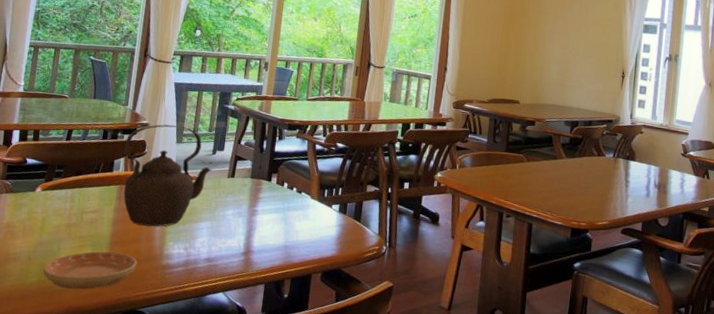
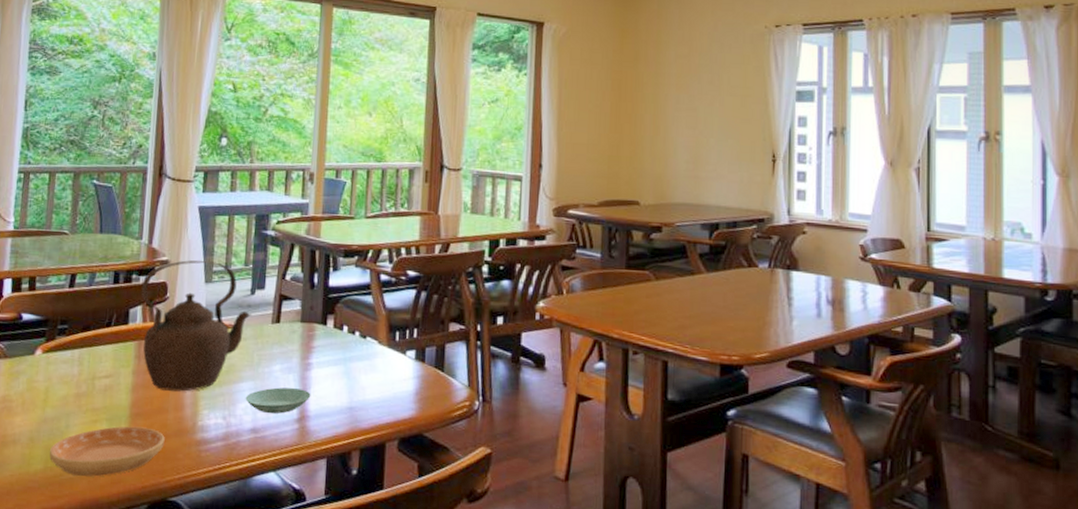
saucer: none [203,227,256,248] -> present [245,387,311,414]

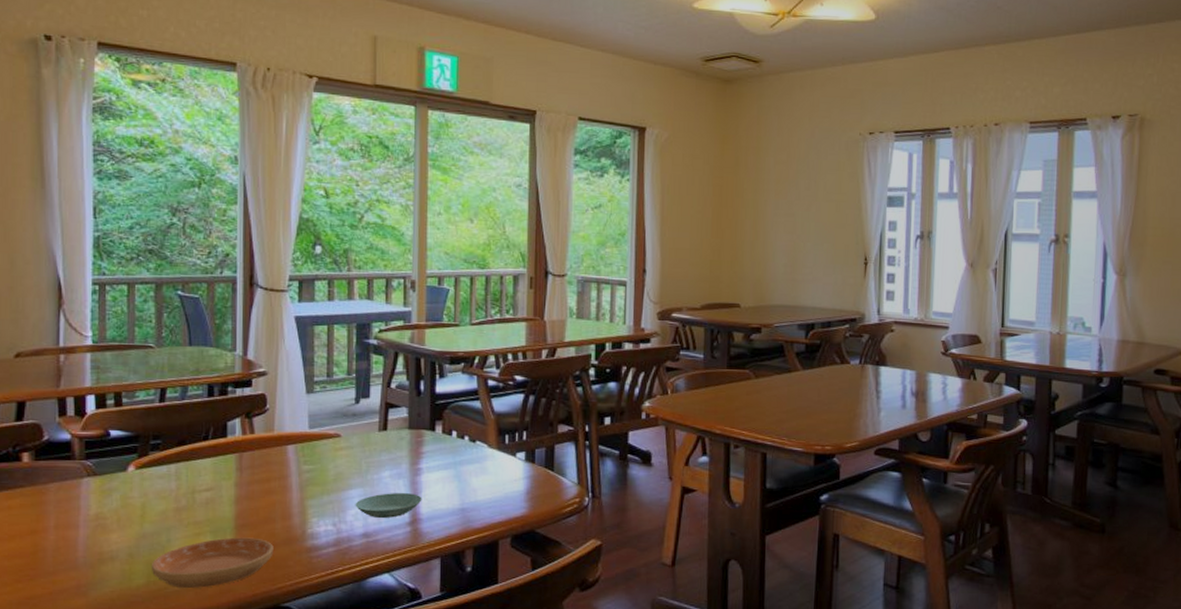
teapot: present [141,260,253,392] -> none [238,370,358,501]

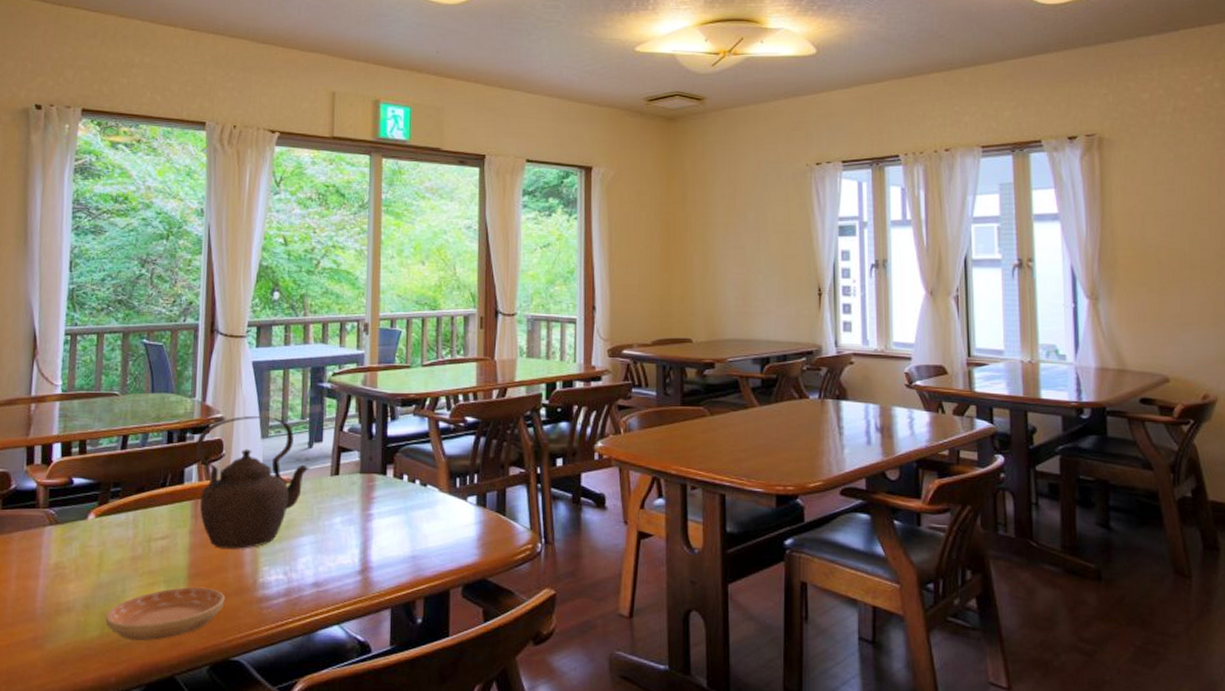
teapot: none [238,370,358,501] -> present [195,415,311,549]
saucer: present [355,493,422,518] -> none [306,540,373,566]

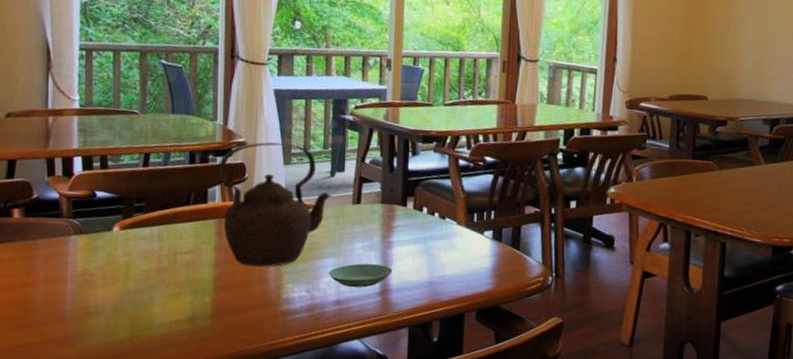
saucer: present [105,587,225,642] -> none [134,298,250,345]
saucer: none [306,540,373,566] -> present [328,263,393,287]

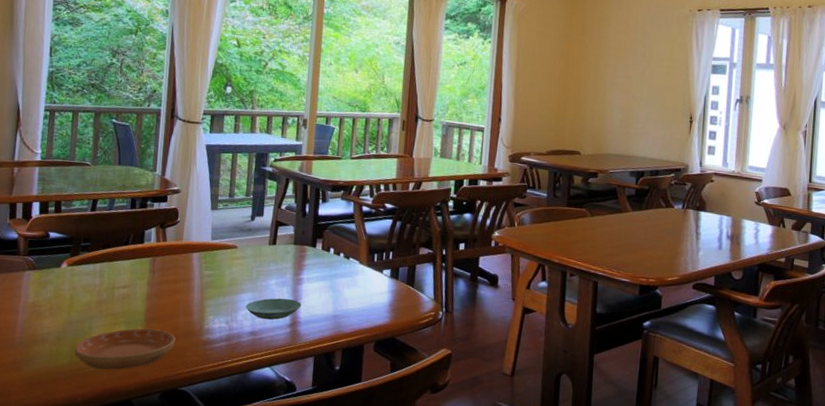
saucer: none [134,298,250,345] -> present [74,328,176,370]
teapot: present [218,142,333,267] -> none [155,190,252,300]

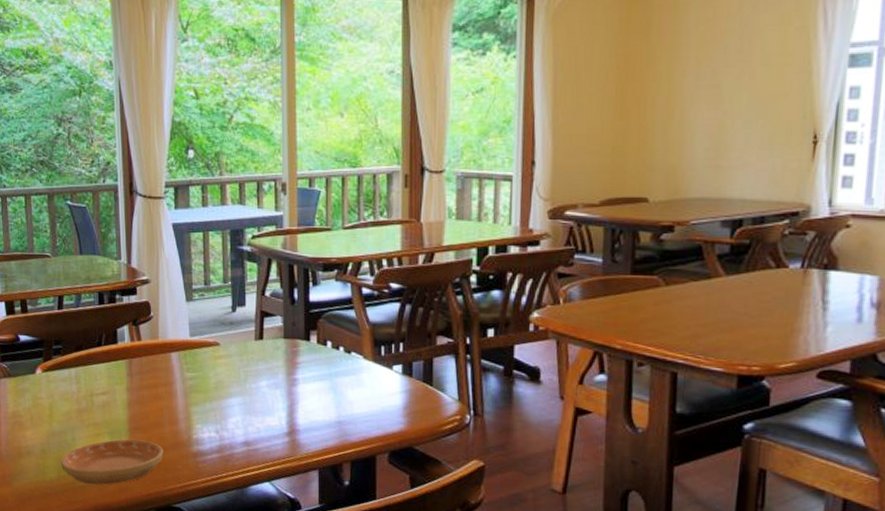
saucer: present [245,298,302,320] -> none [235,402,299,428]

